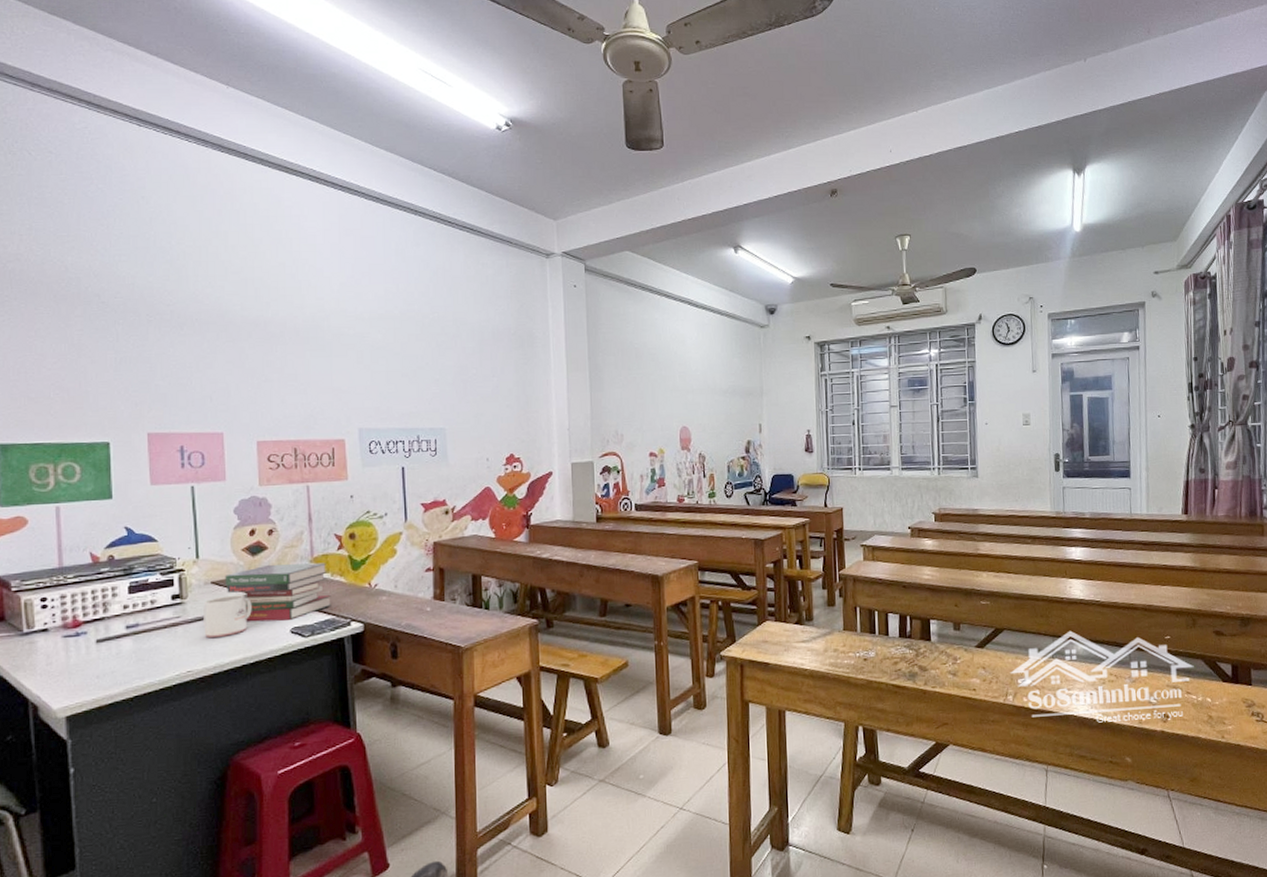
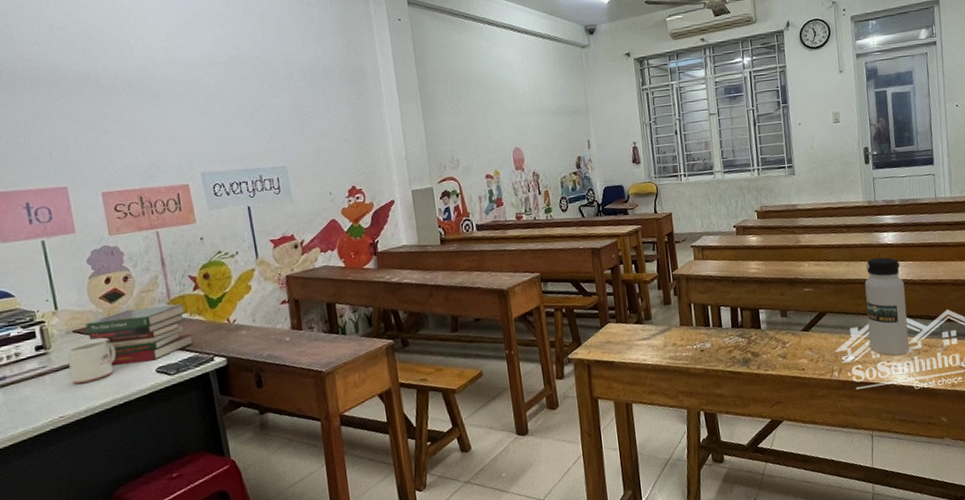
water bottle: none [1047,574,1093,684] -> present [864,257,909,357]

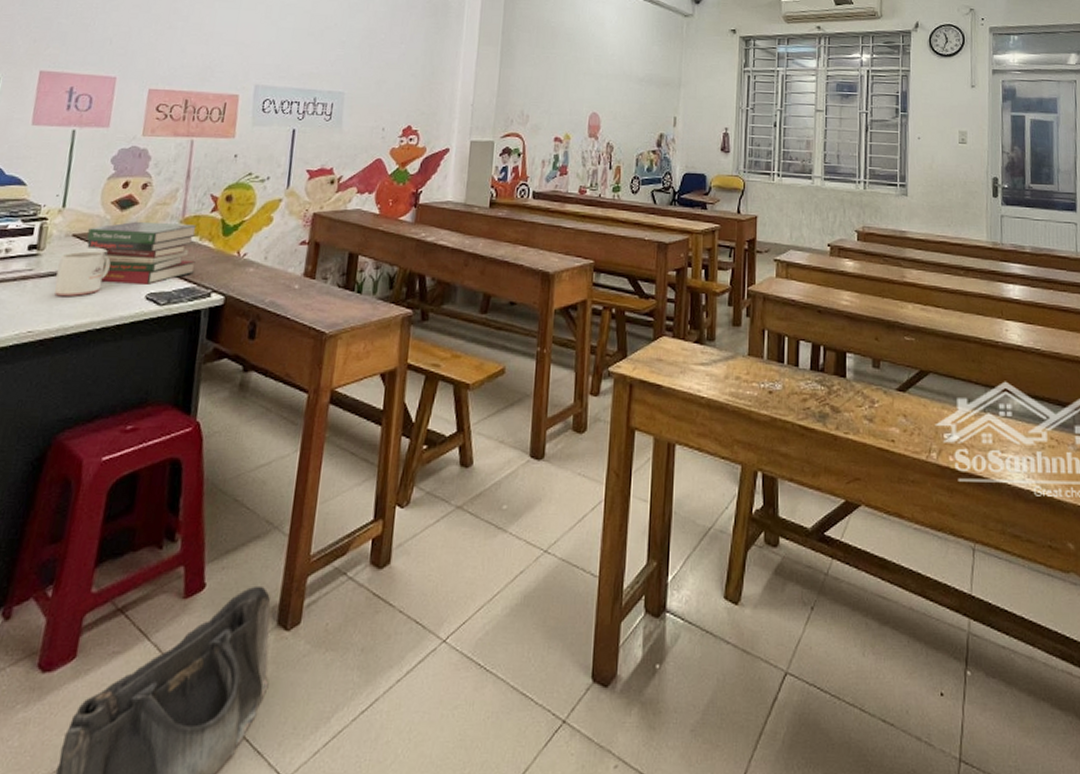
water bottle: present [864,257,909,357] -> none [980,314,1031,447]

